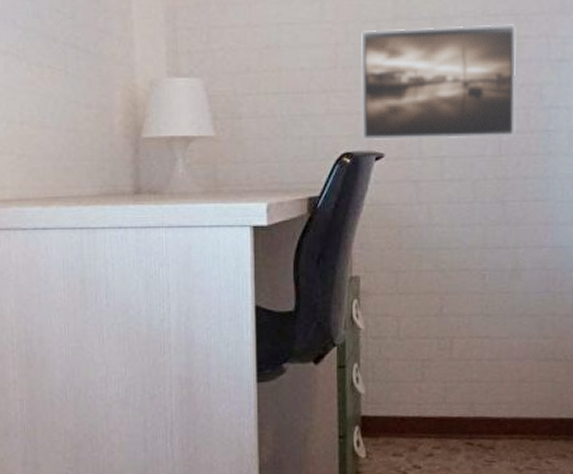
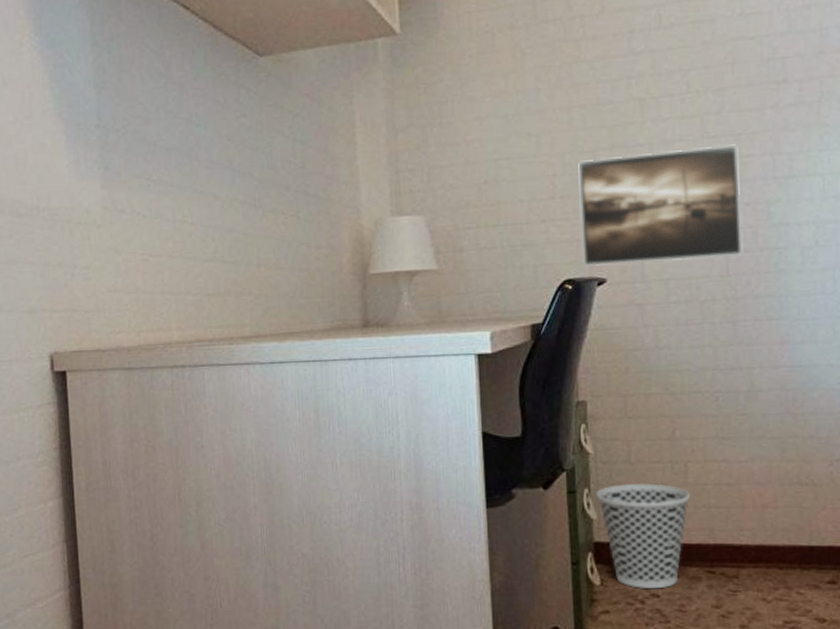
wastebasket: none [364,358,454,461] -> present [595,483,690,589]

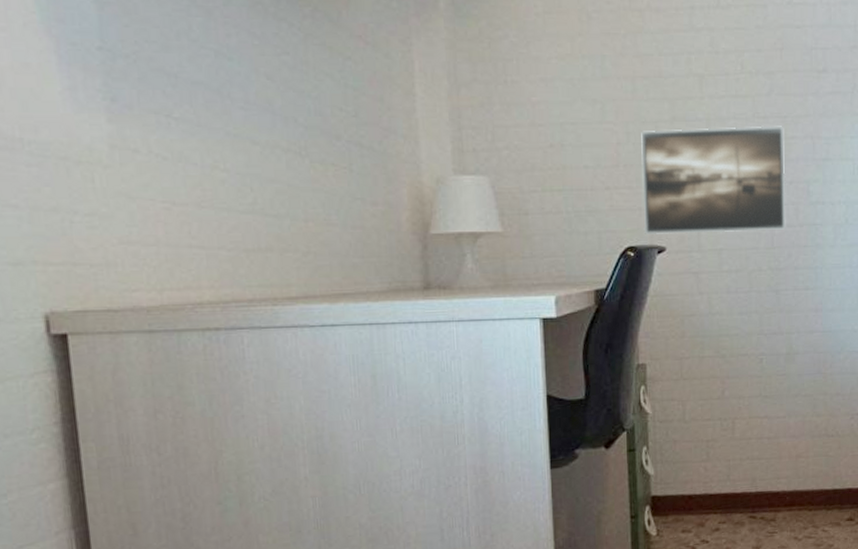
wastebasket: present [595,483,690,589] -> none [653,439,736,536]

